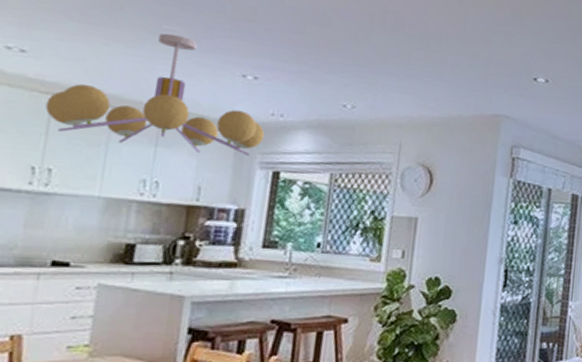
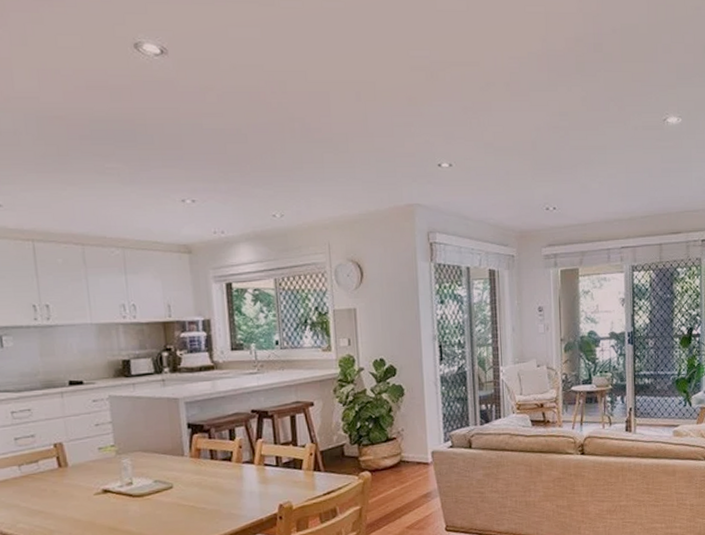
chandelier: present [45,33,265,156] -> none [29,171,213,275]

